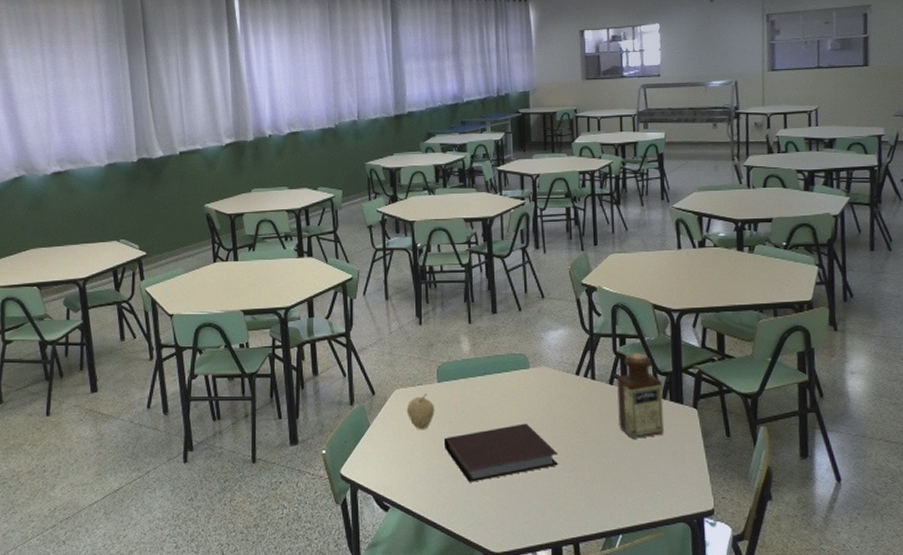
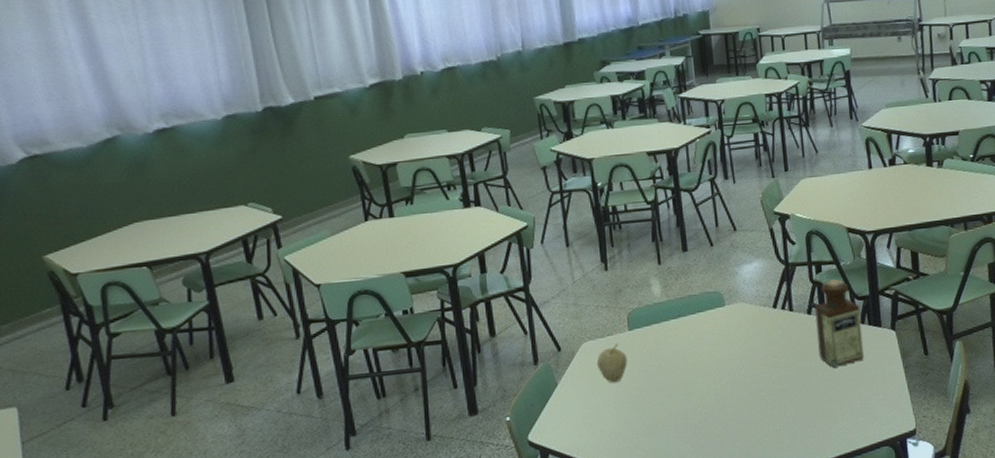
notebook: present [443,423,559,482] -> none [638,364,761,433]

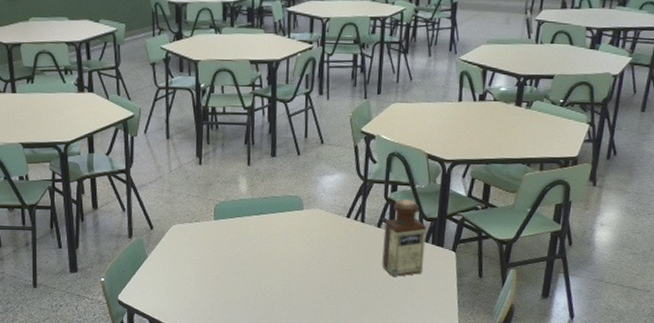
fruit: present [596,342,628,384] -> none [183,229,210,263]

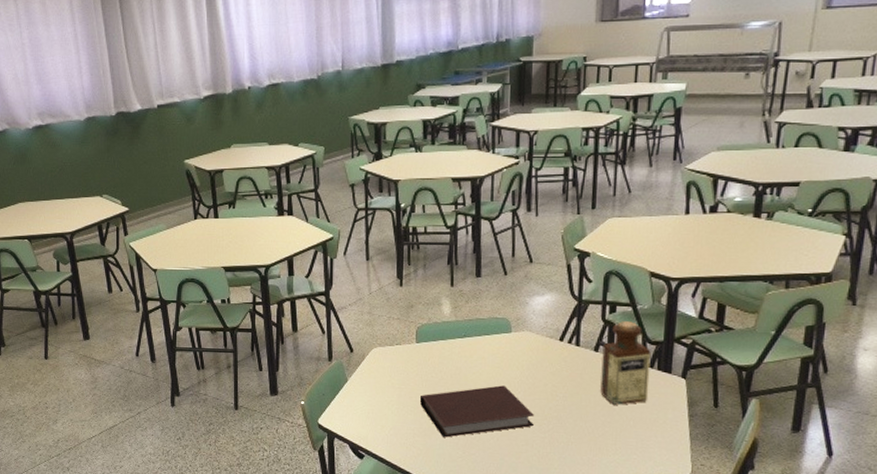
notebook: none [217,260,323,310] -> present [419,385,535,438]

